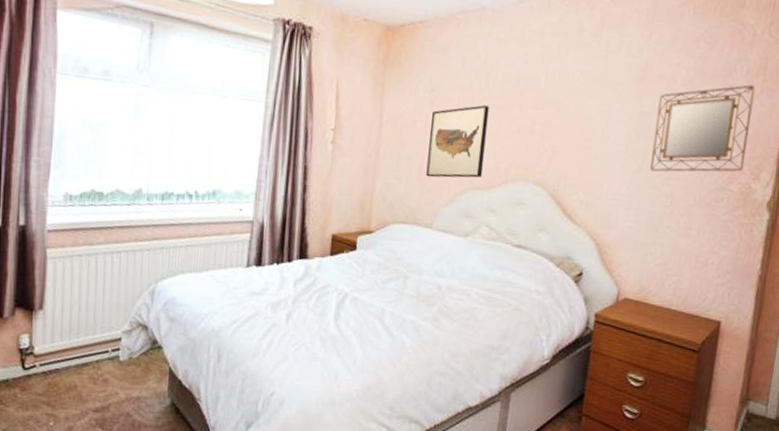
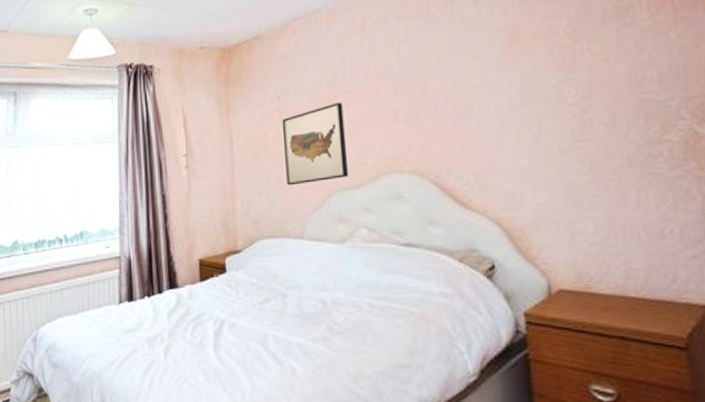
home mirror: present [650,85,755,172] -> none [540,18,680,136]

